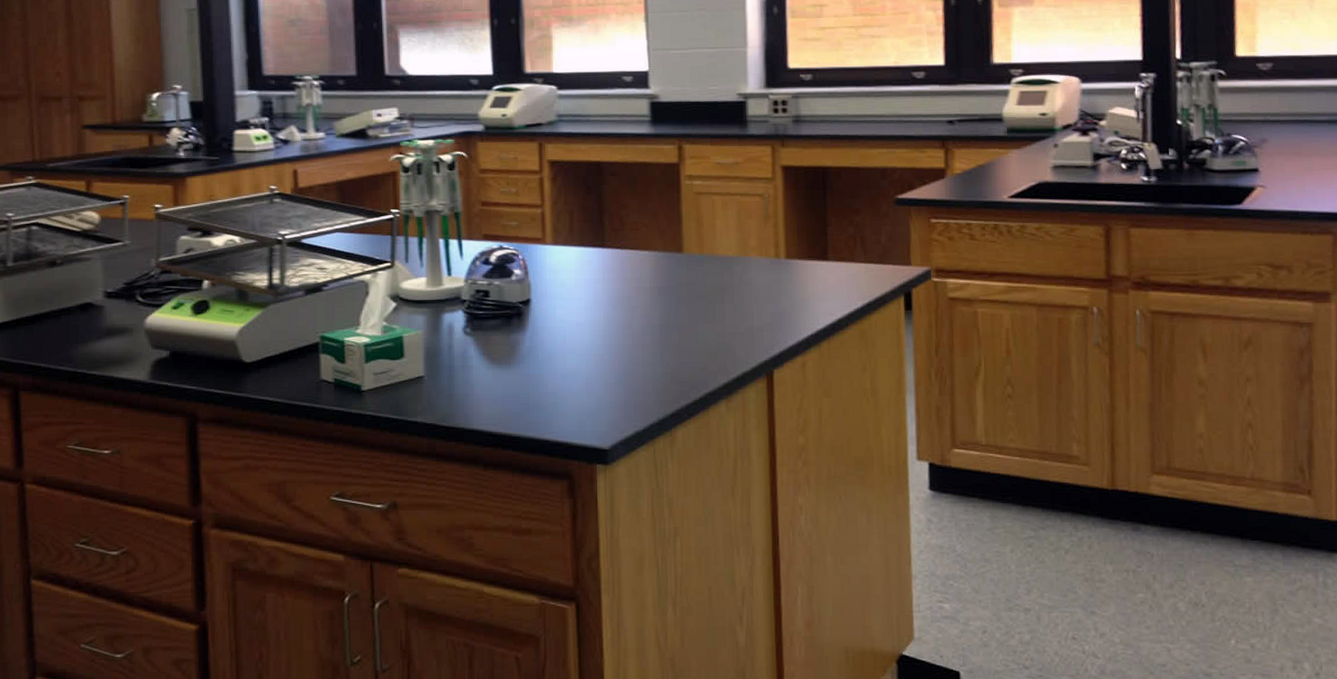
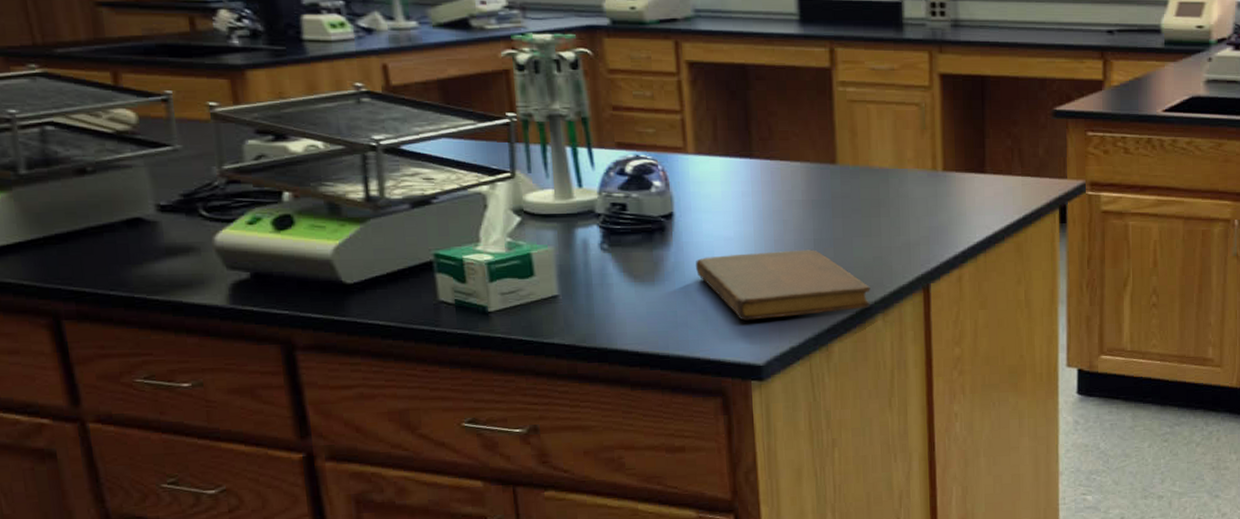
notebook: none [549,335,715,404] -> present [696,249,871,321]

